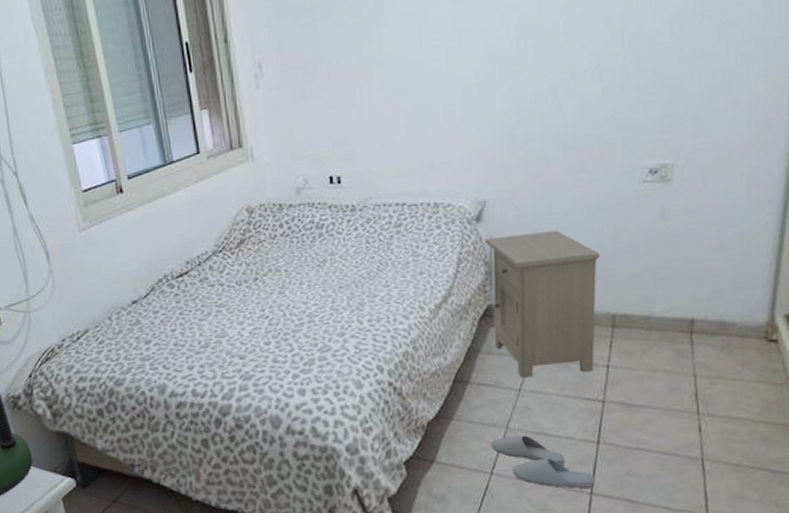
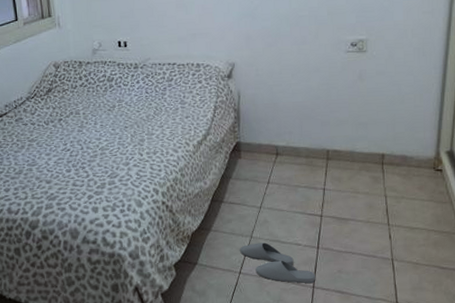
nightstand: present [485,230,601,378] -> none [235,86,318,198]

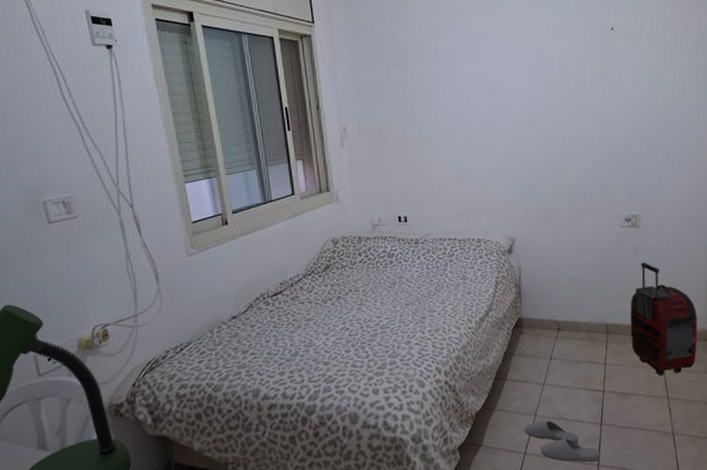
suitcase: none [352,88,424,202] -> present [630,262,698,376]

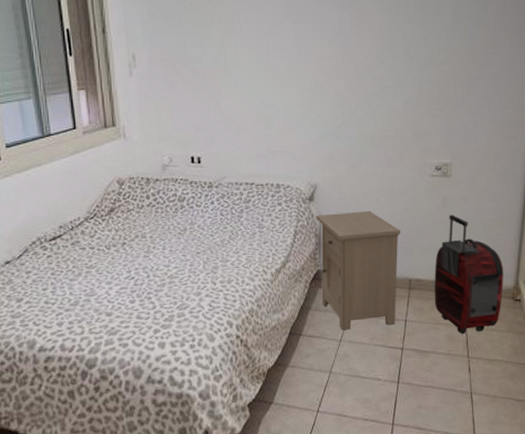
nightstand: none [515,260,596,375] -> present [316,210,401,330]
slippers: present [524,420,601,462] -> none [318,378,396,421]

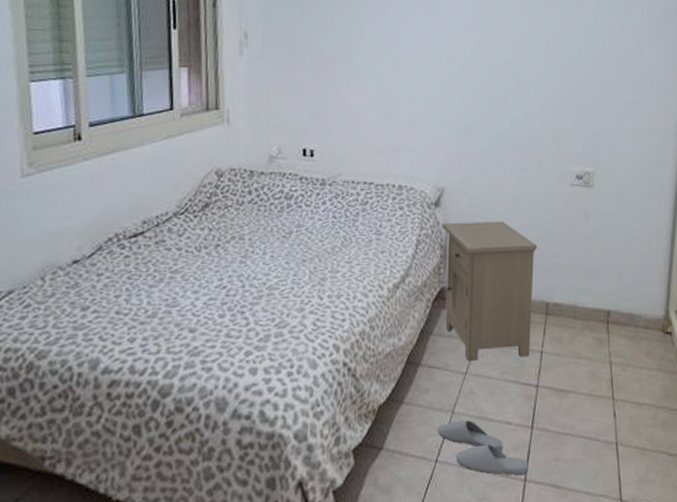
slippers: none [318,378,396,421] -> present [438,420,529,476]
suitcase: present [434,214,504,334] -> none [574,229,653,370]

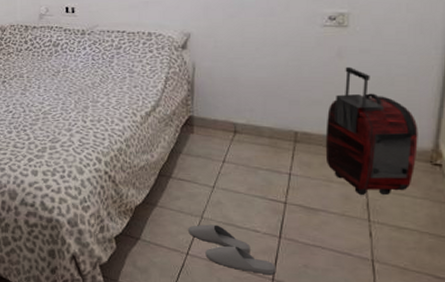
nightstand: present [442,221,538,361] -> none [189,60,286,177]
suitcase: none [574,229,653,370] -> present [325,66,418,195]

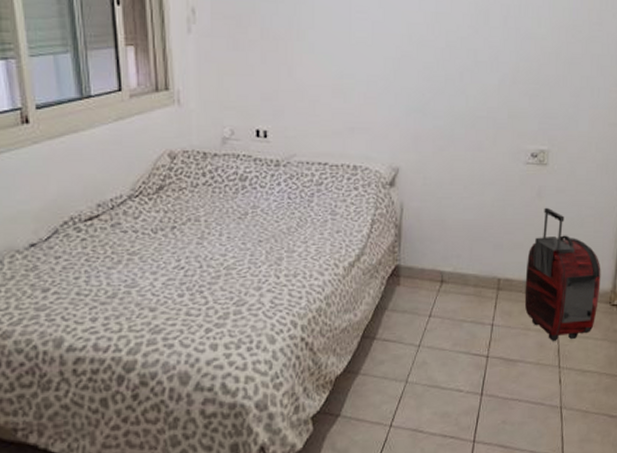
slippers: present [188,224,276,276] -> none [392,388,478,438]

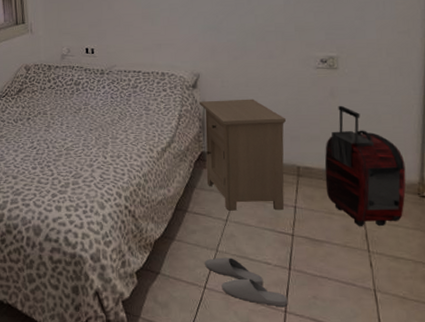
slippers: none [392,388,478,438] -> present [205,257,288,308]
nightstand: none [397,199,491,334] -> present [200,99,287,211]

